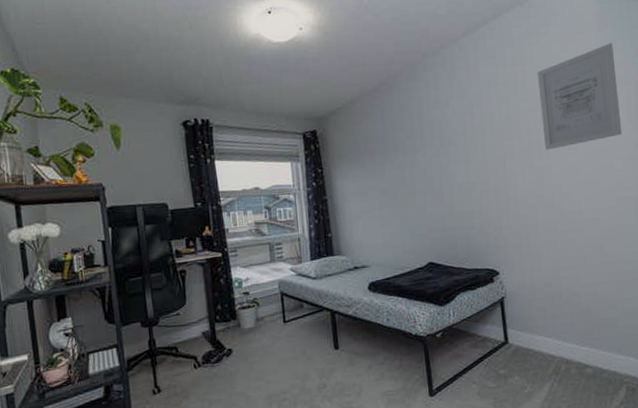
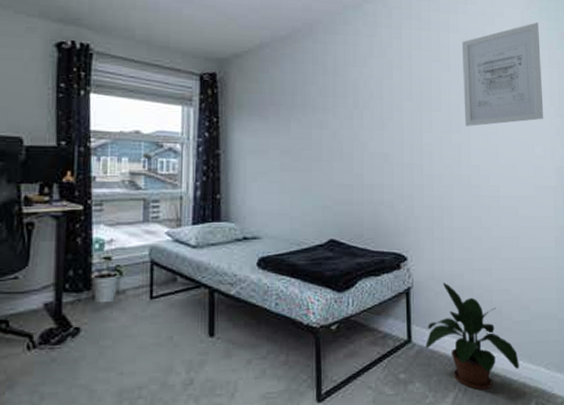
potted plant: none [521,291,609,380] -> present [426,283,519,390]

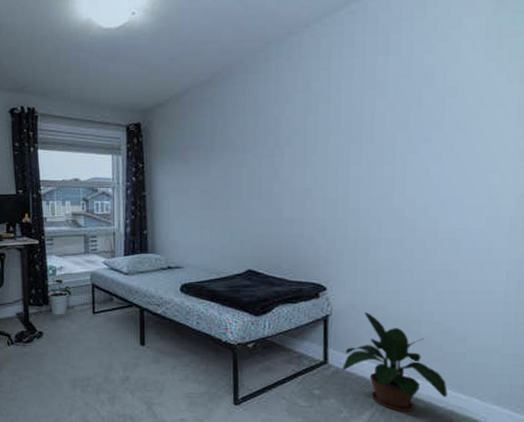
wall art: present [462,22,544,126] -> none [401,29,511,157]

